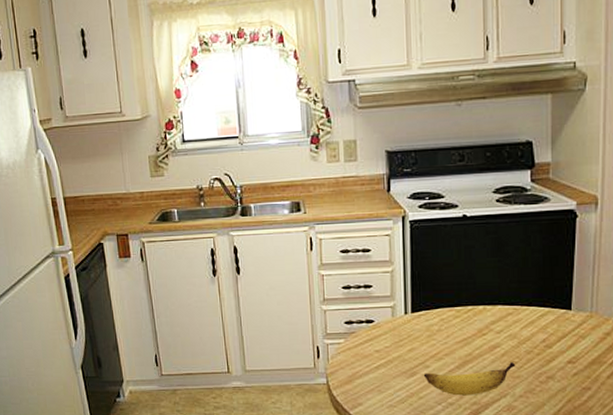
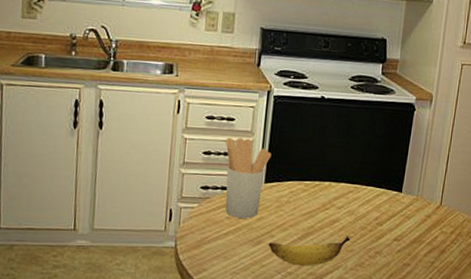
utensil holder: none [364,268,415,351] -> present [225,137,272,219]

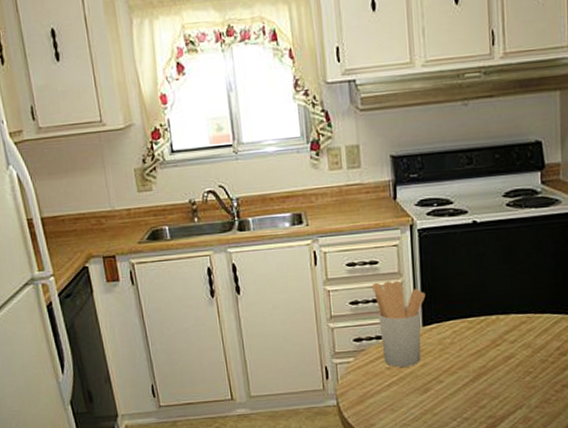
banana: present [268,236,351,266] -> none [437,371,531,410]

